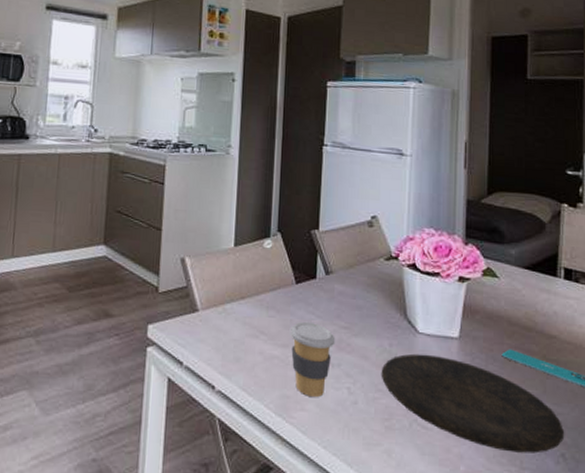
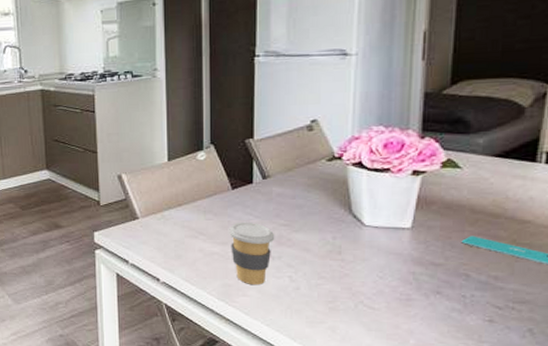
plate: present [381,353,564,454] -> none [324,244,533,329]

